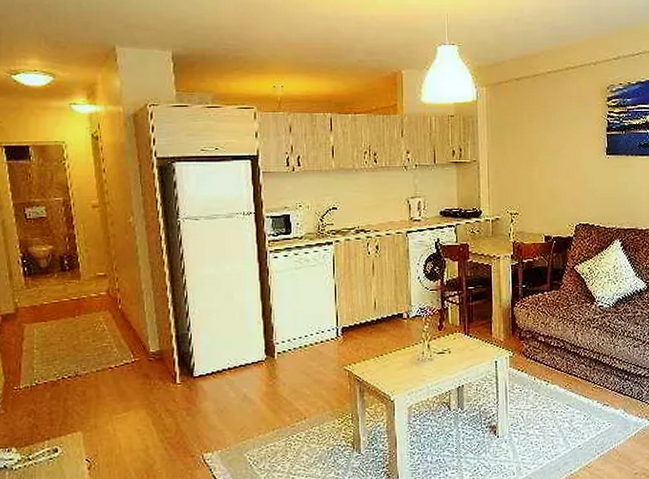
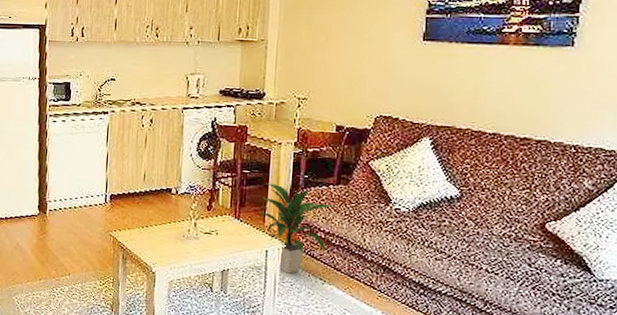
indoor plant: none [486,296,552,380] -> present [259,183,336,274]

